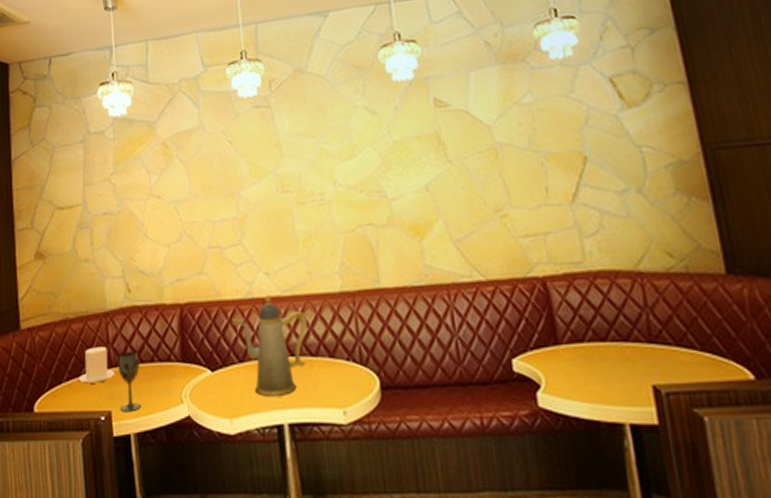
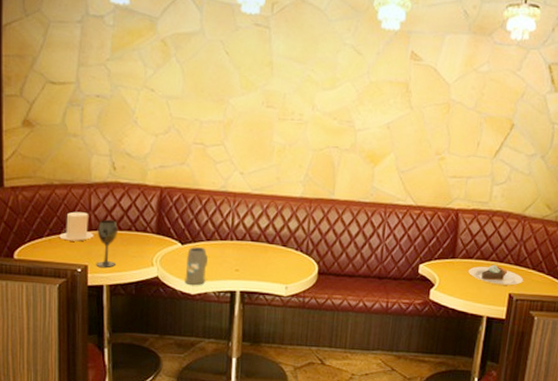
beer mug: none [219,372,245,422] -> present [185,247,208,285]
coffee pot: present [232,295,307,396] -> none [205,191,269,270]
dessert: none [582,345,668,376] -> present [468,264,523,286]

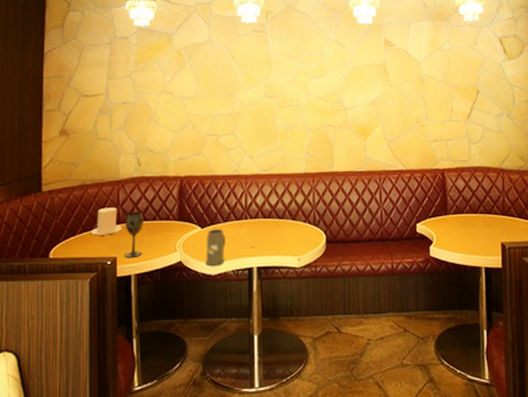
dessert: present [468,264,523,286] -> none [460,216,511,237]

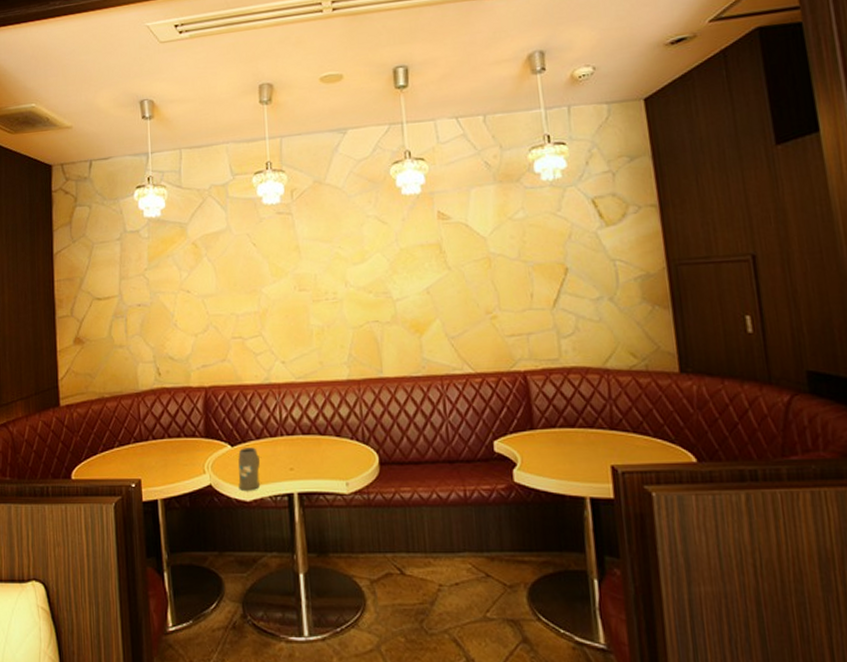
candle: present [91,207,122,236] -> none [112,423,145,455]
wine glass: present [124,211,143,259] -> none [147,427,168,481]

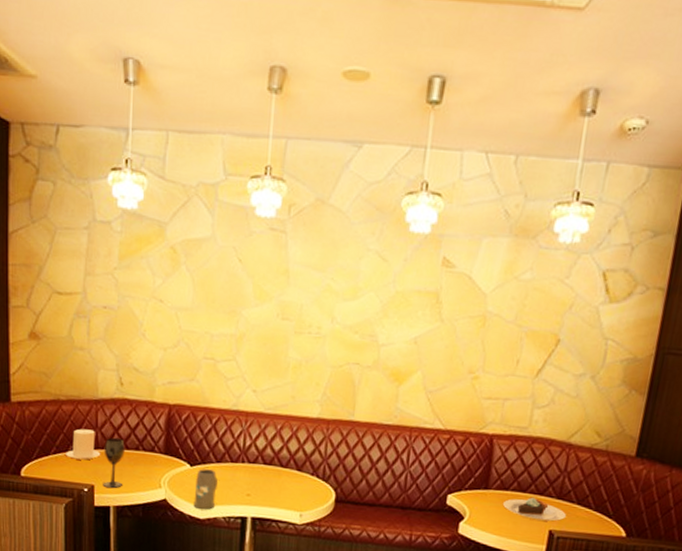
candle: none [112,423,145,455] -> present [66,428,101,460]
wine glass: none [147,427,168,481] -> present [103,437,125,489]
dessert: none [553,431,625,458] -> present [502,497,566,522]

